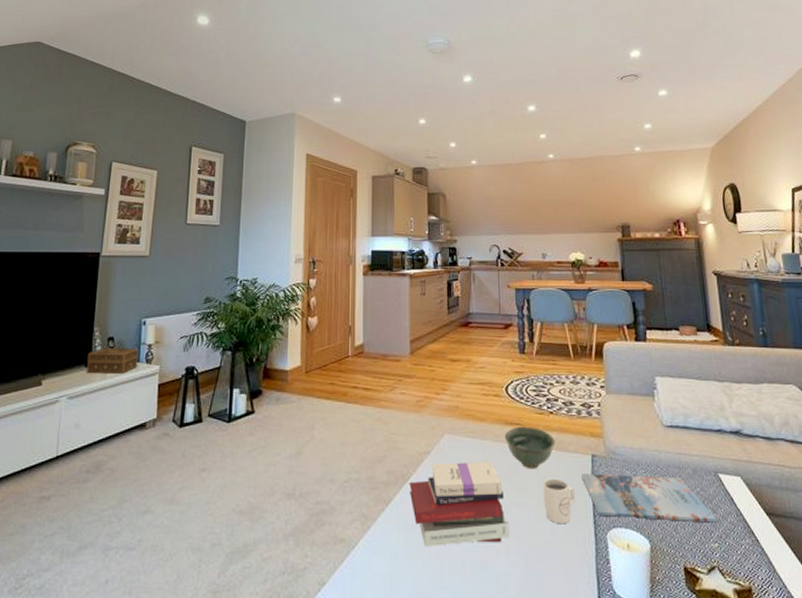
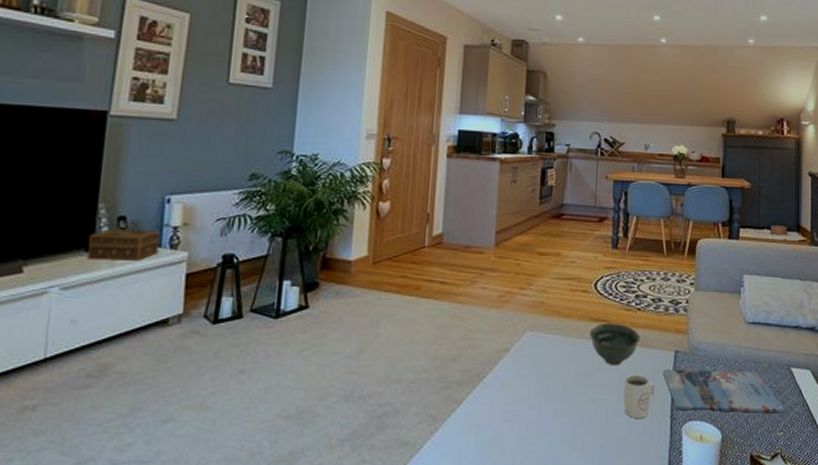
books: present [409,462,510,546] -> none [484,359,587,446]

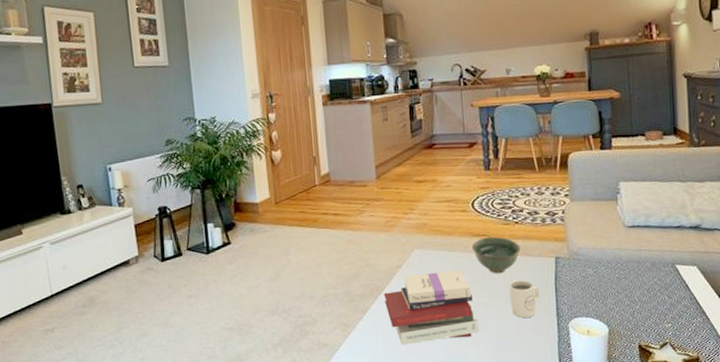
decorative box: present [87,229,160,261] -> none [61,193,112,220]
books: none [484,359,587,446] -> present [383,270,480,345]
magazine: present [663,369,785,414] -> none [546,270,672,309]

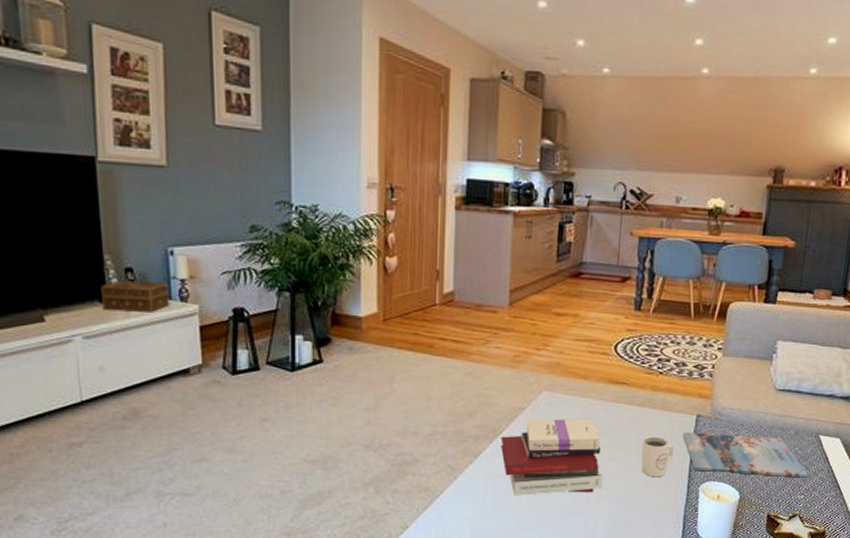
decorative box: none [61,193,112,220] -> present [101,280,170,312]
bowl: present [471,236,521,274] -> none [607,385,661,427]
magazine: none [546,270,672,309] -> present [683,432,809,478]

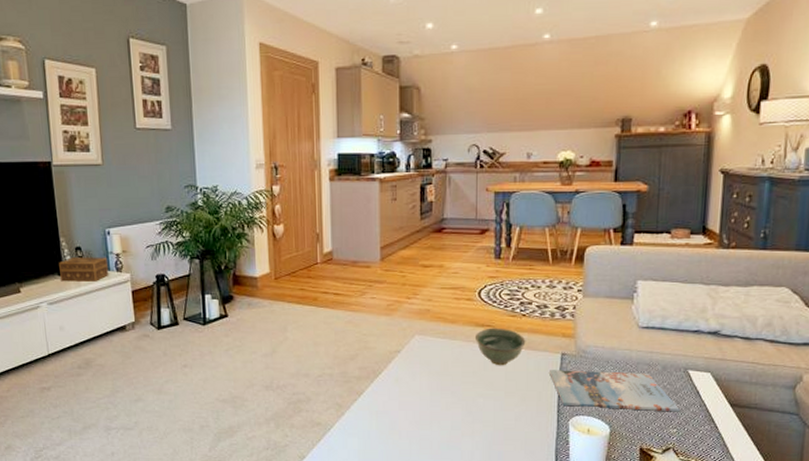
books: present [500,419,604,495] -> none [380,360,476,429]
bowl: none [607,385,661,427] -> present [474,328,526,366]
mug: present [640,436,674,478] -> none [510,374,541,413]

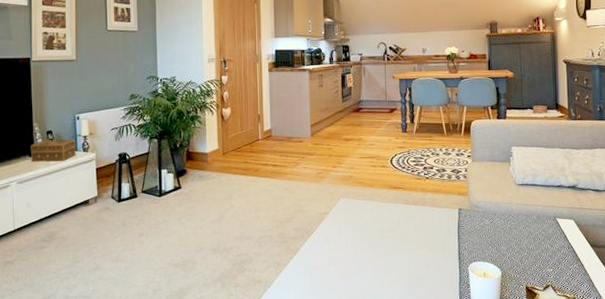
bowl: present [474,328,526,366] -> none [389,189,430,222]
magazine: present [549,370,680,412] -> none [450,222,553,255]

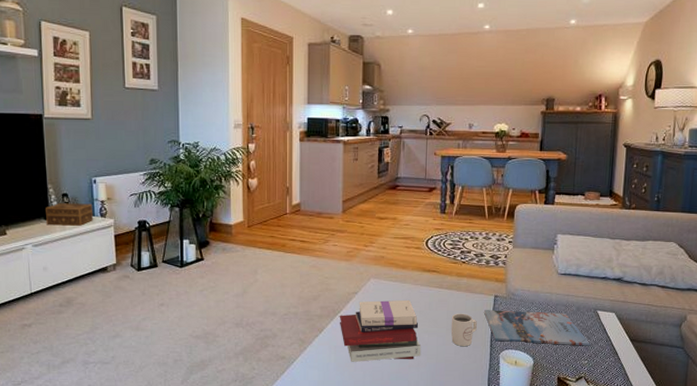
books: none [312,218,393,282] -> present [339,300,422,362]
mug: none [419,227,444,261] -> present [451,313,477,347]
magazine: none [450,222,553,255] -> present [484,310,590,346]

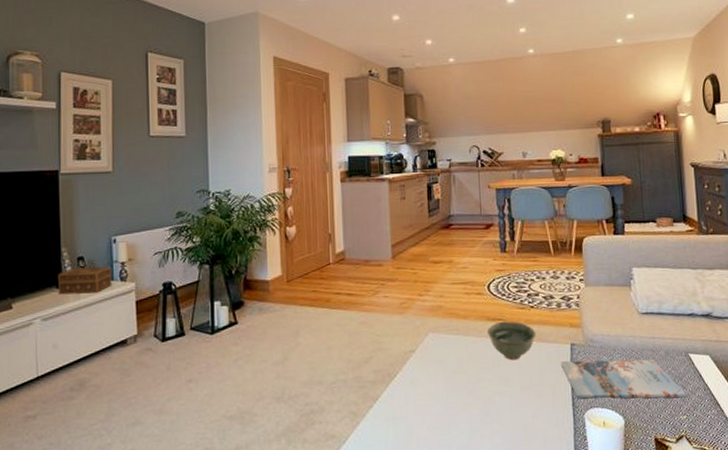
books: present [339,300,422,362] -> none [395,356,494,436]
bowl: none [422,273,465,306] -> present [487,321,536,361]
mug: present [451,313,477,347] -> none [524,367,555,409]

